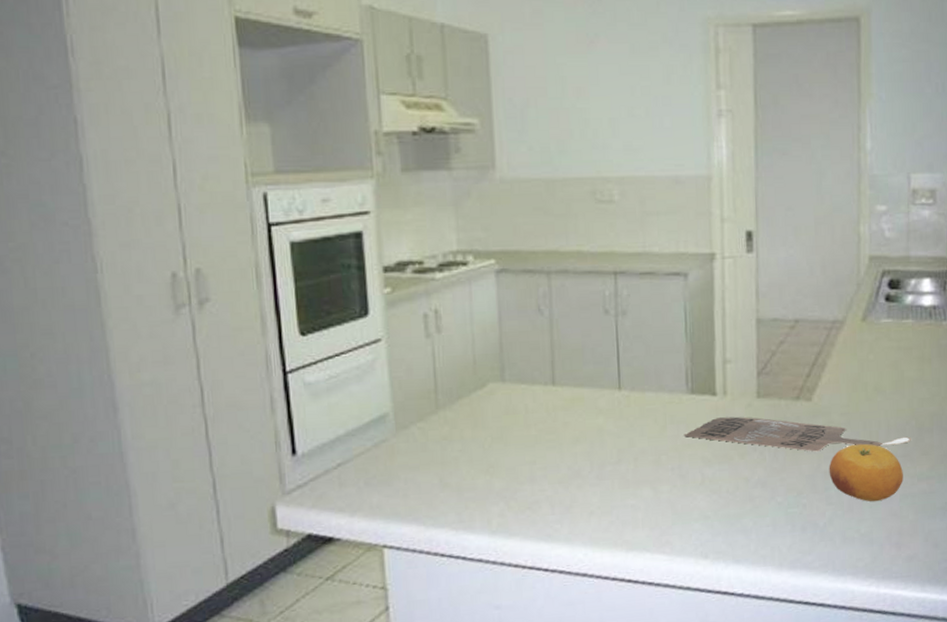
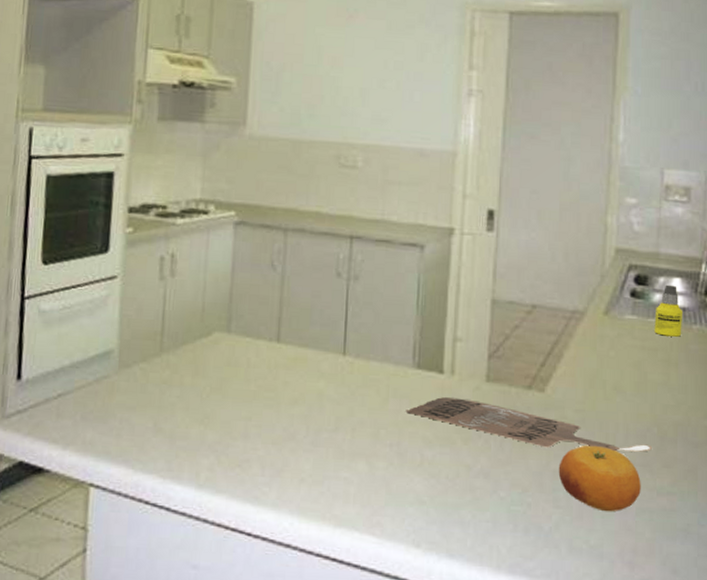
bottle: none [908,285,934,335] -> present [654,284,684,337]

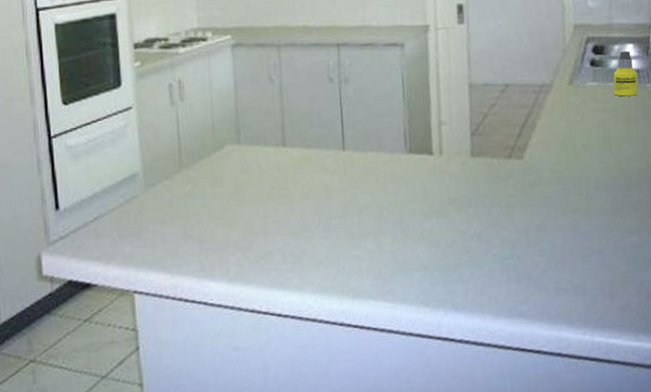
home sign: present [405,397,653,452] -> none [403,174,621,207]
fruit: present [558,445,641,512] -> none [541,199,614,254]

